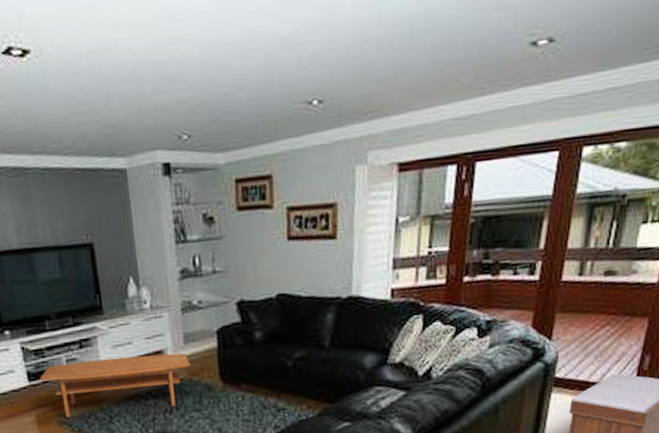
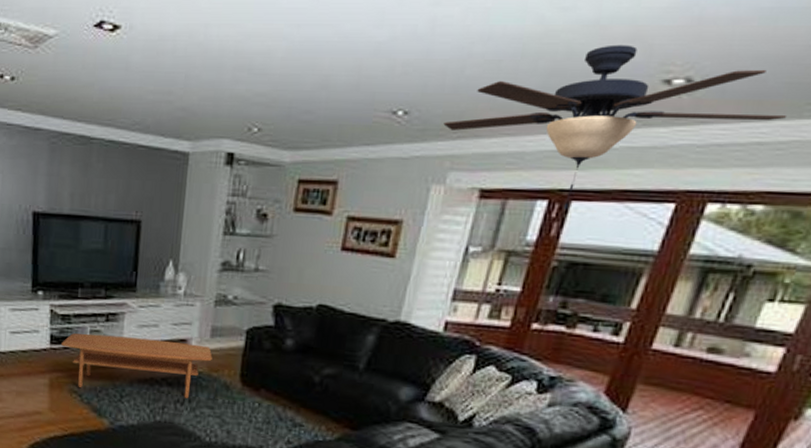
ceiling fan: none [355,14,631,171] -> present [443,44,788,210]

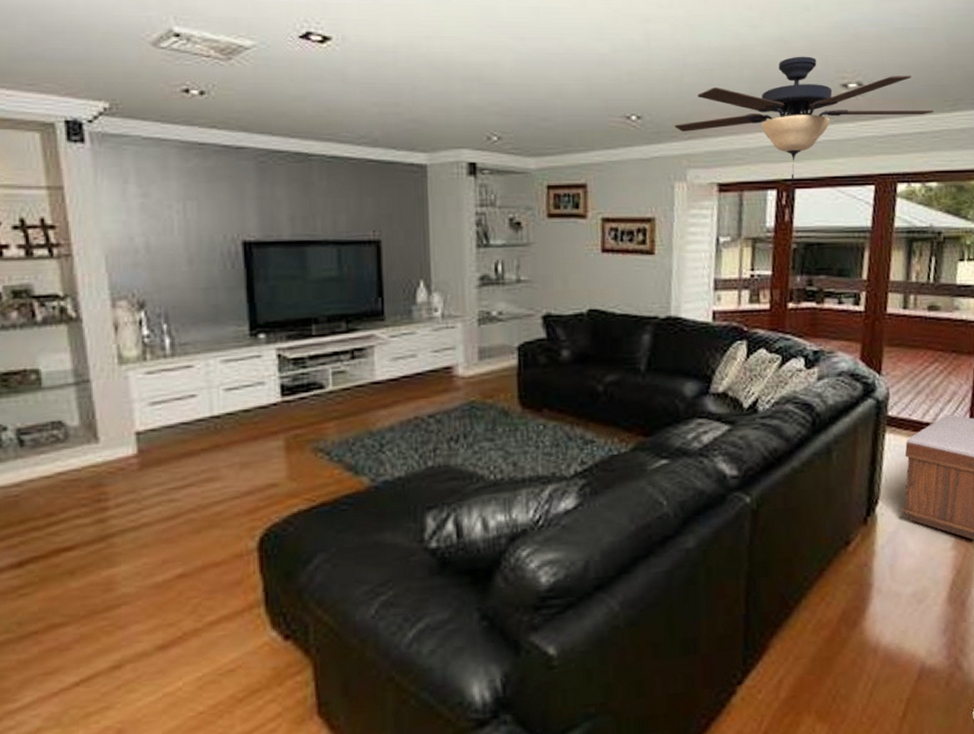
coffee table: present [61,333,213,399] -> none [296,370,484,443]

